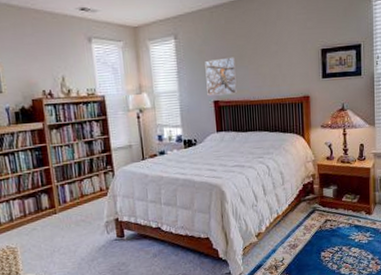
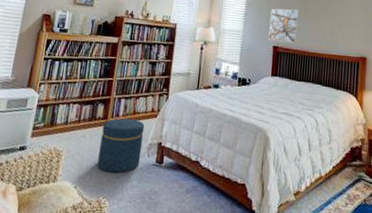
ottoman: none [52,202,101,257] -> present [97,118,145,173]

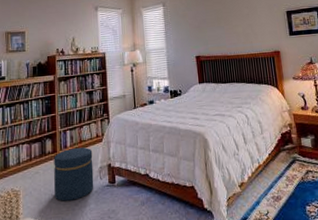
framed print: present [268,8,300,43] -> none [188,19,216,52]

